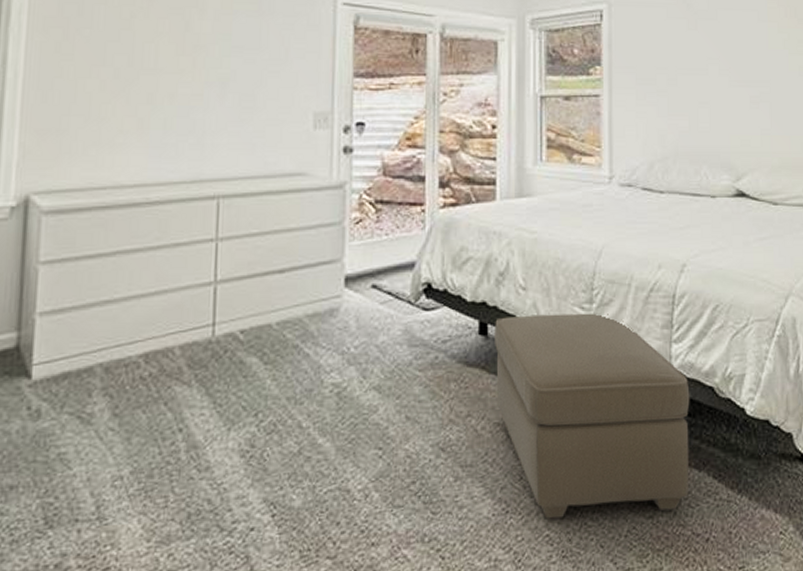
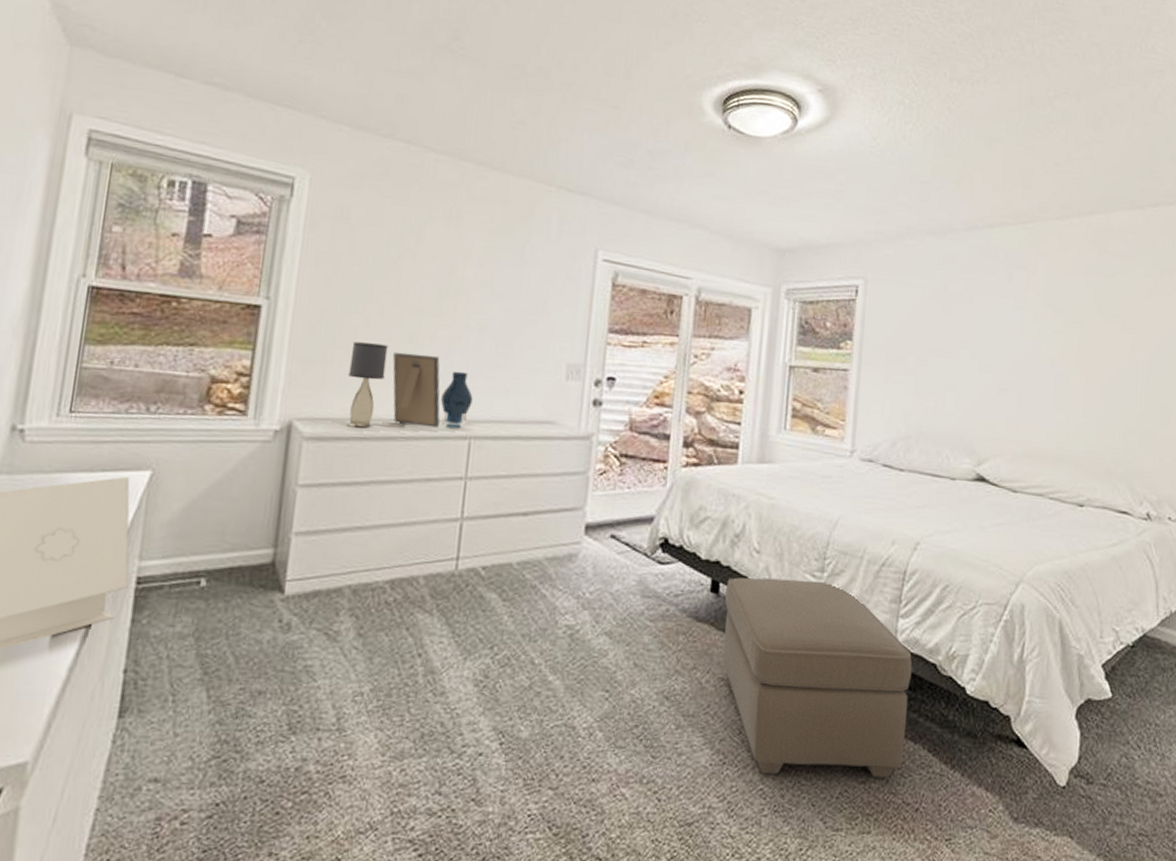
table lamp: none [86,107,126,196] -> present [347,342,389,428]
picture frame: none [131,114,186,190] -> present [392,351,440,428]
vase: none [184,129,219,190] -> present [440,371,473,429]

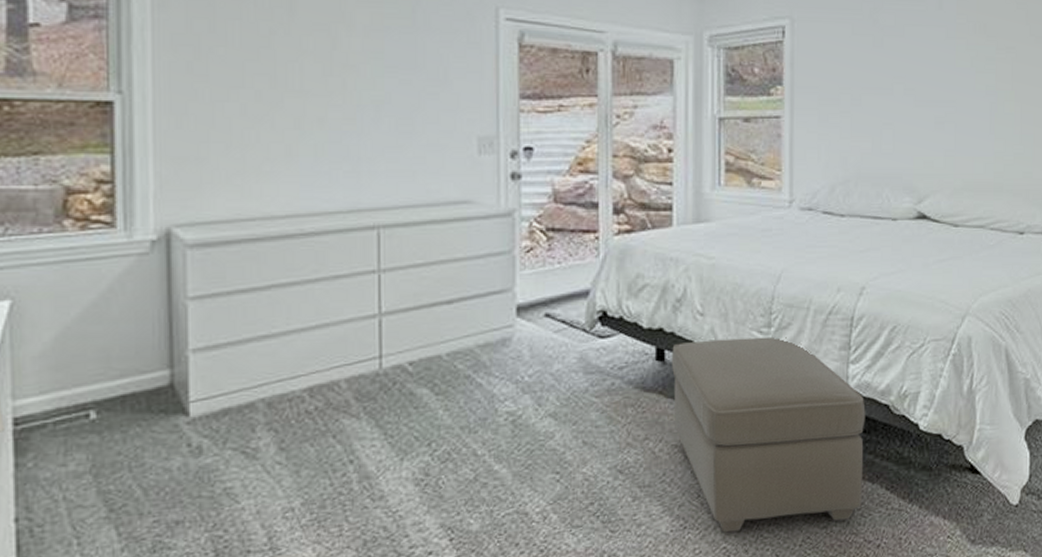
table lamp: present [347,342,389,428] -> none [229,133,272,228]
picture frame: present [392,351,440,428] -> none [277,140,343,220]
vase: present [440,371,473,429] -> none [339,155,376,220]

